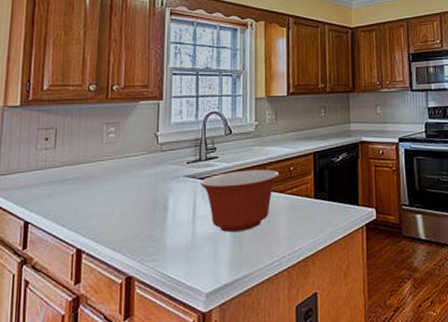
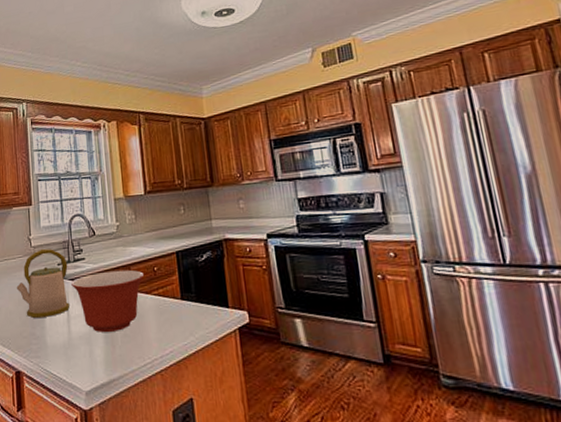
kettle: none [135,146,198,219] -> present [16,249,70,318]

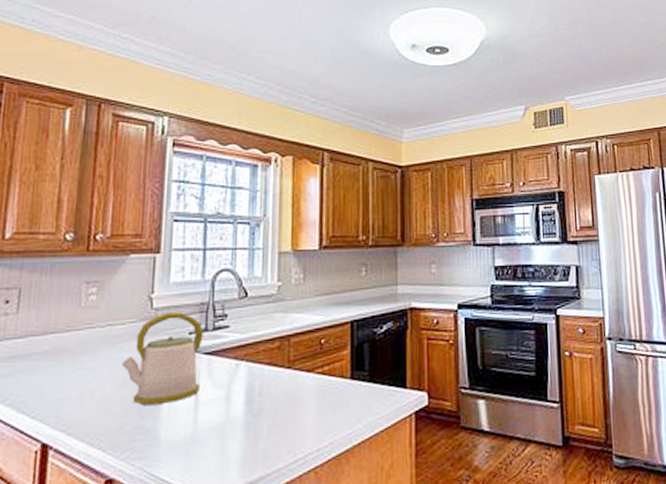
mixing bowl: present [71,269,145,333] -> none [206,341,308,423]

